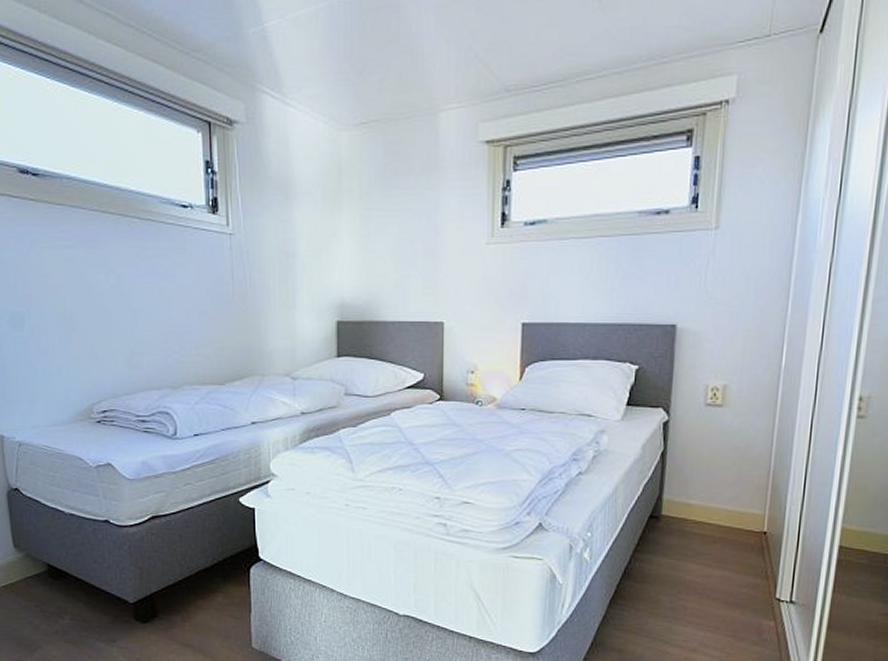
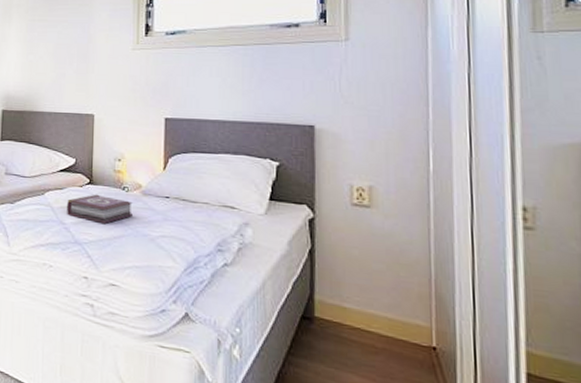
book: none [416,410,487,442] -> present [67,194,133,225]

